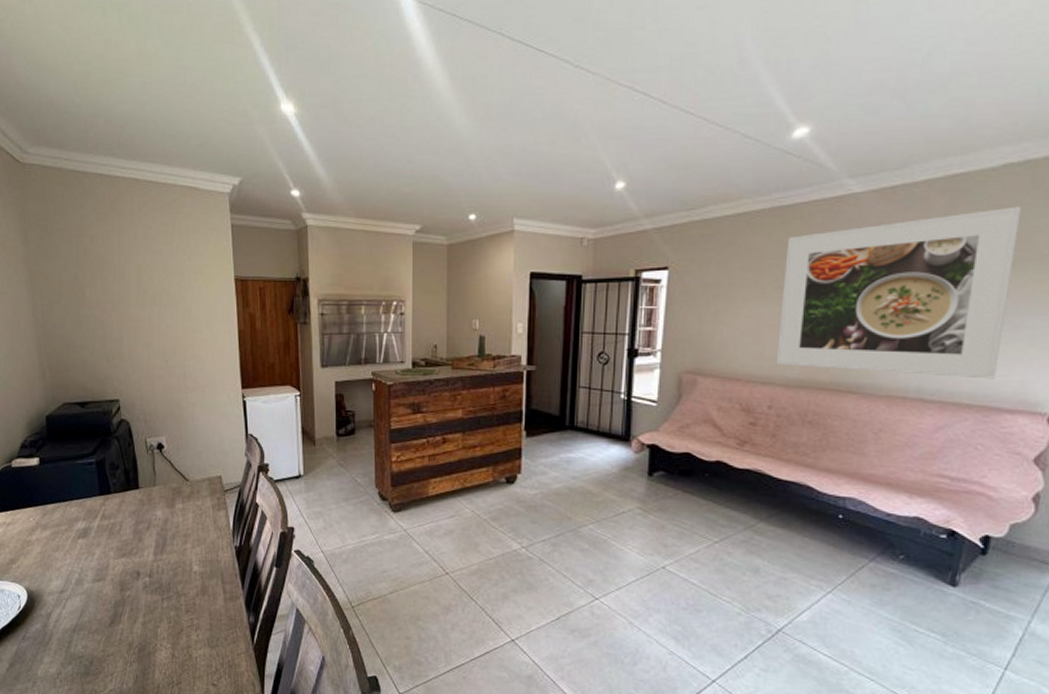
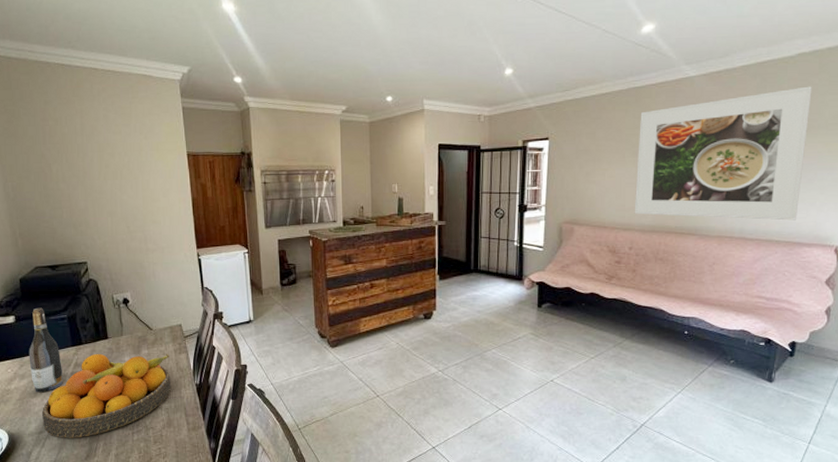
wine bottle: none [52,449,88,547] -> present [28,307,63,393]
fruit bowl: none [63,505,208,601] -> present [41,353,172,438]

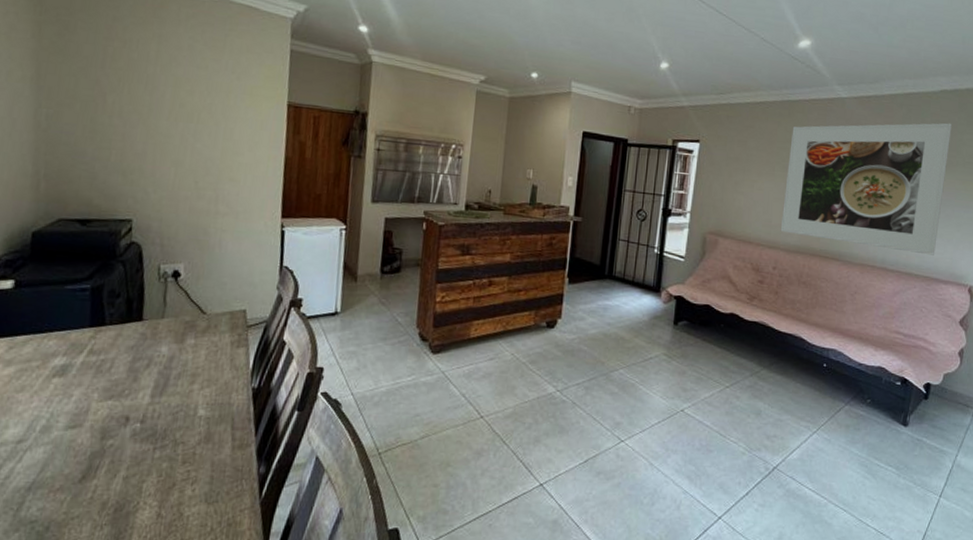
wine bottle: present [28,307,63,393] -> none [21,272,71,387]
fruit bowl: present [41,353,172,438] -> none [25,338,223,452]

